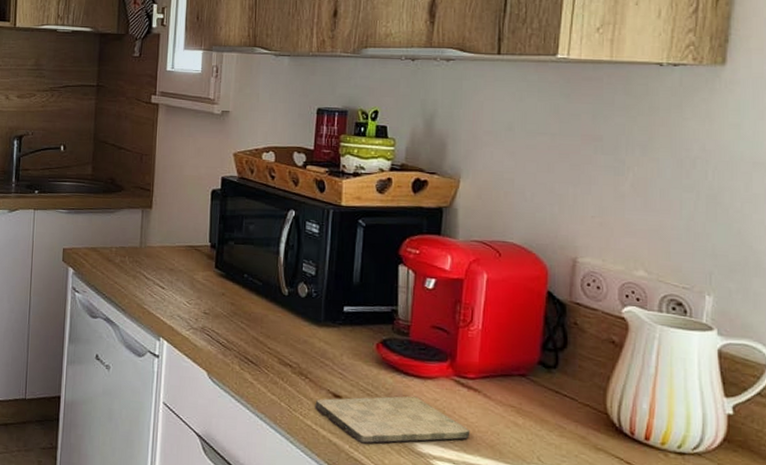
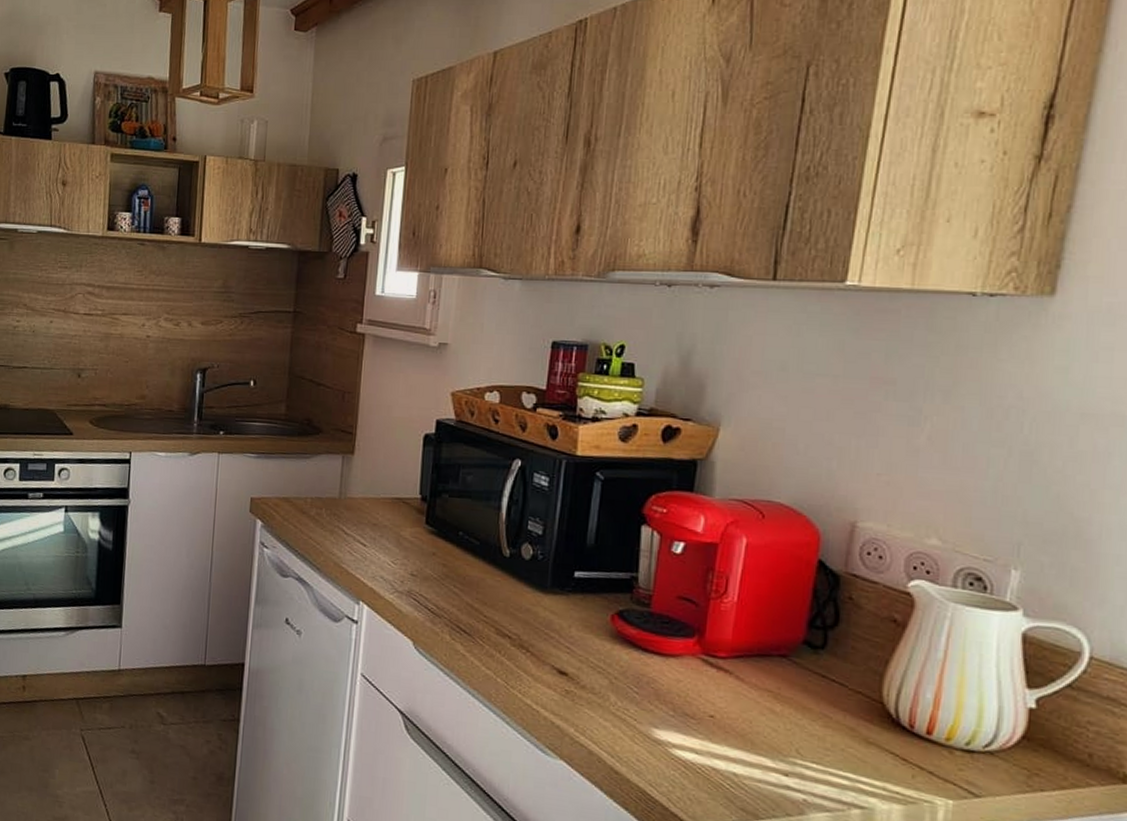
cutting board: present [315,396,471,444] -> none [536,675,718,728]

